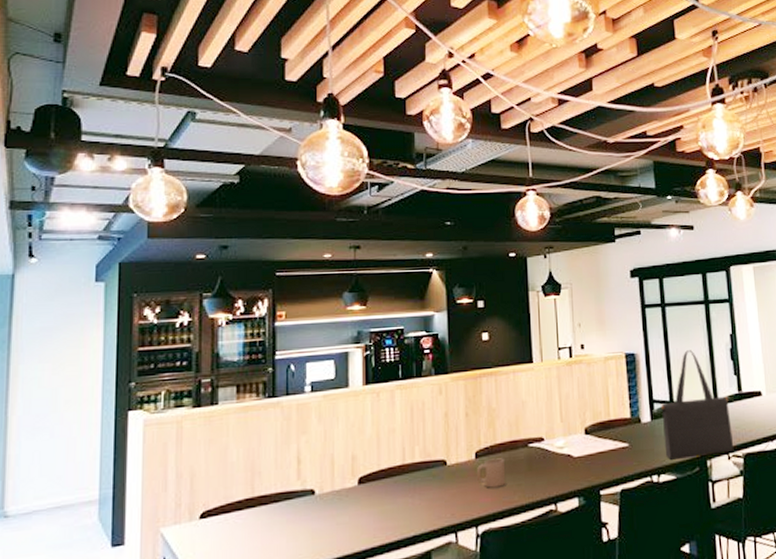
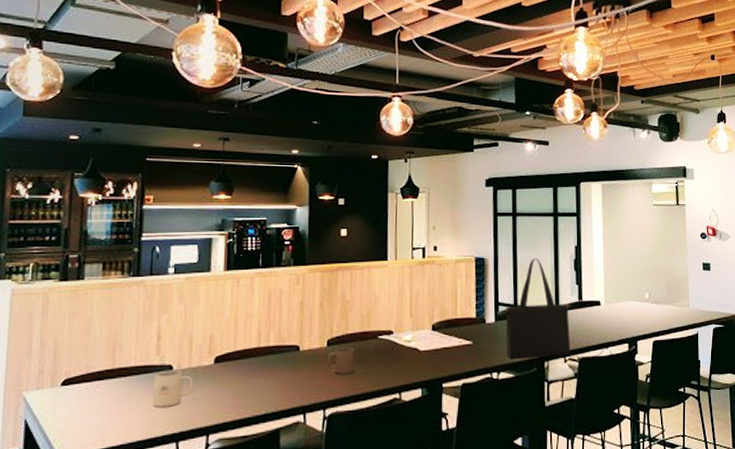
mug: none [296,494,338,536] -> present [152,369,194,407]

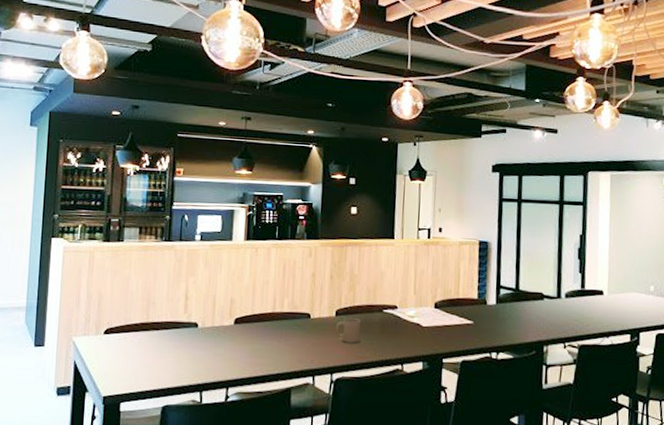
mug: present [152,369,194,407] -> none [180,327,216,360]
tote bag: present [505,258,571,359] -> none [505,245,571,342]

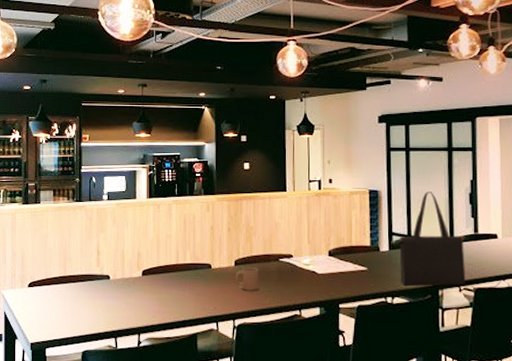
tote bag: none [505,245,571,342] -> present [399,191,466,286]

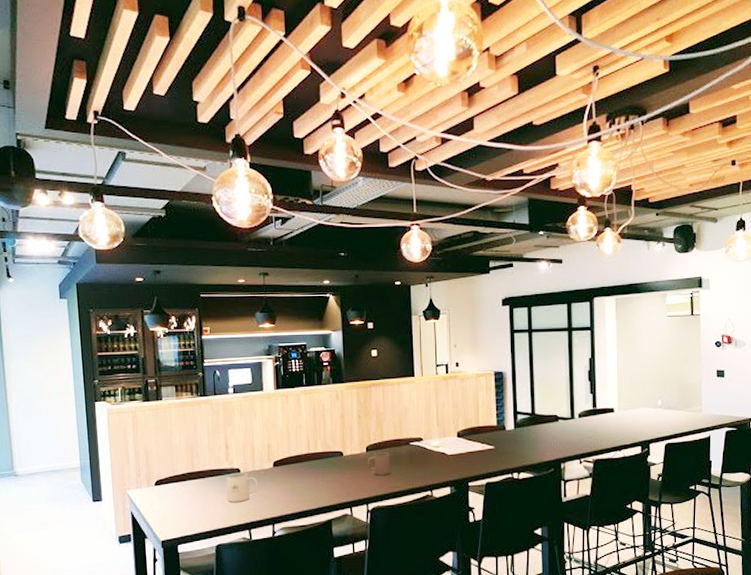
mug: none [96,279,127,309] -> present [226,472,259,502]
tote bag: present [399,191,466,286] -> none [524,371,586,461]

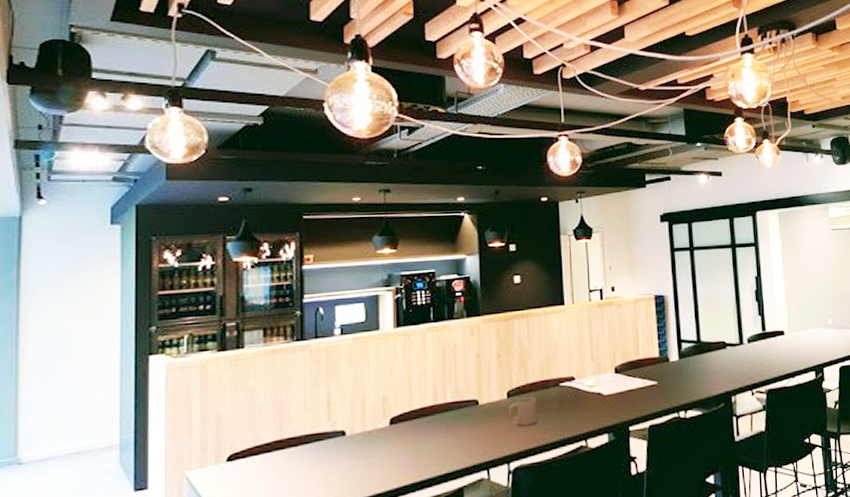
mug: present [226,472,259,502] -> none [326,434,369,476]

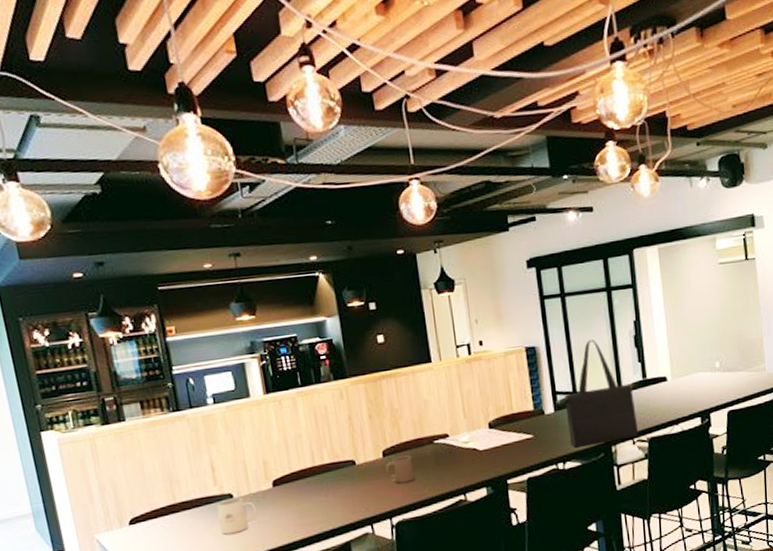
mug: none [326,434,369,476] -> present [216,497,258,535]
tote bag: none [689,292,758,396] -> present [564,340,639,448]

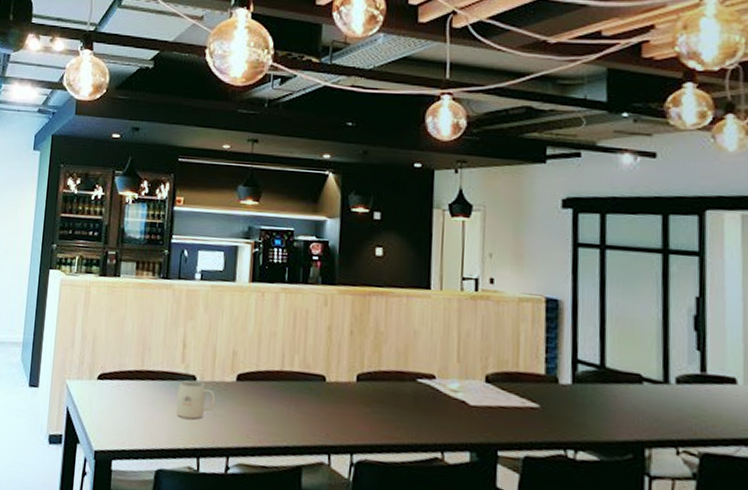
mug: present [386,455,415,484] -> none [357,385,389,420]
tote bag: present [564,340,639,448] -> none [587,307,687,446]

